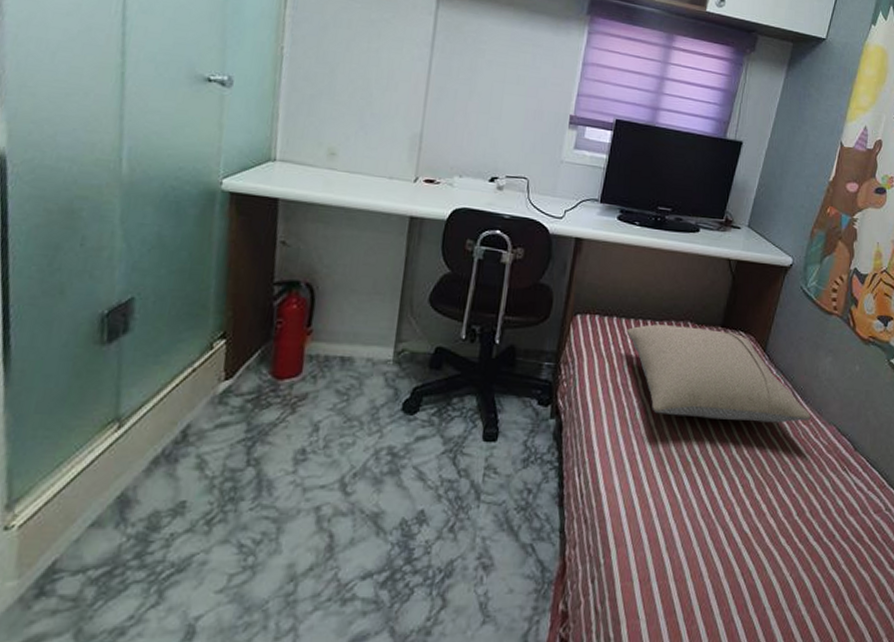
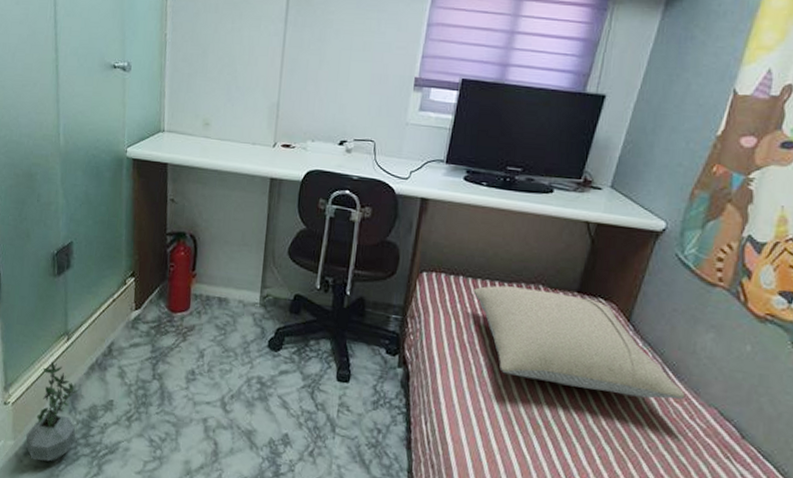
potted plant: none [39,461,134,602] -> present [26,362,80,462]

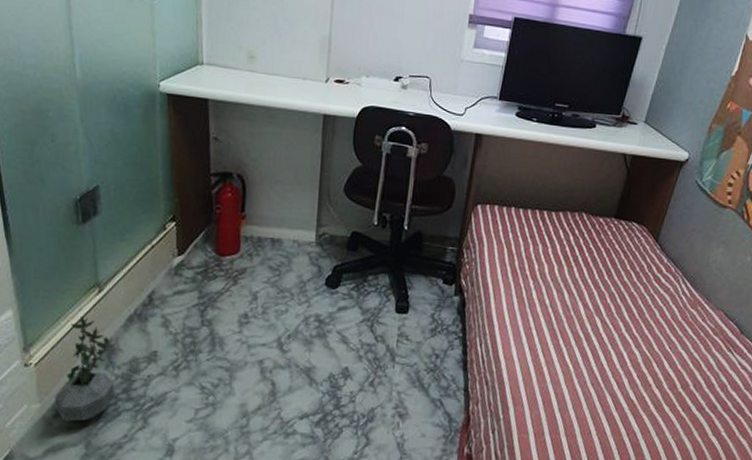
pillow: present [473,285,686,400] -> none [523,214,700,307]

